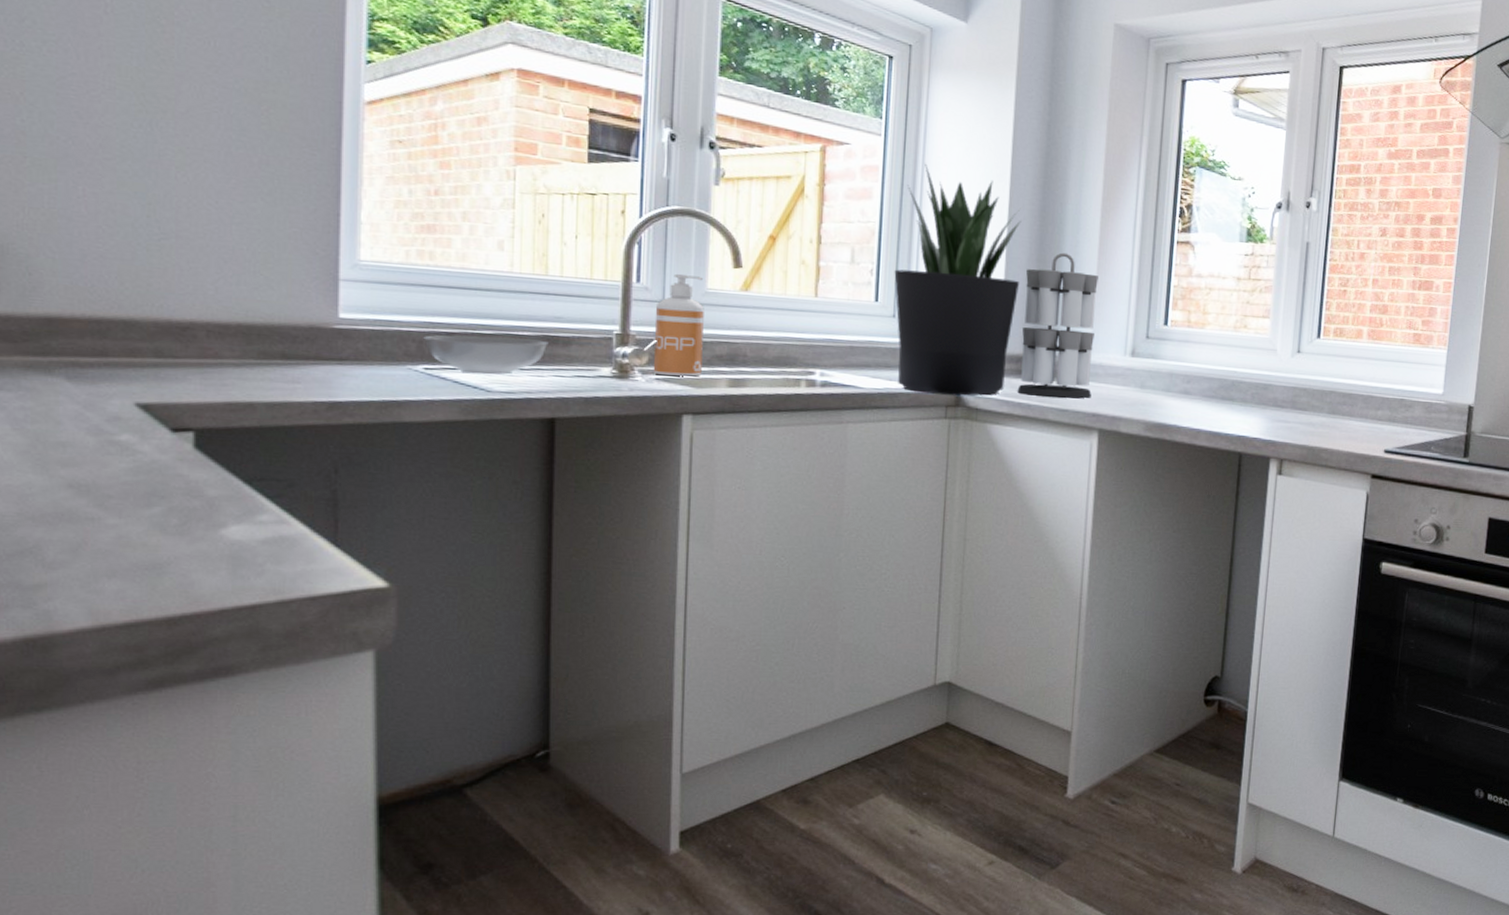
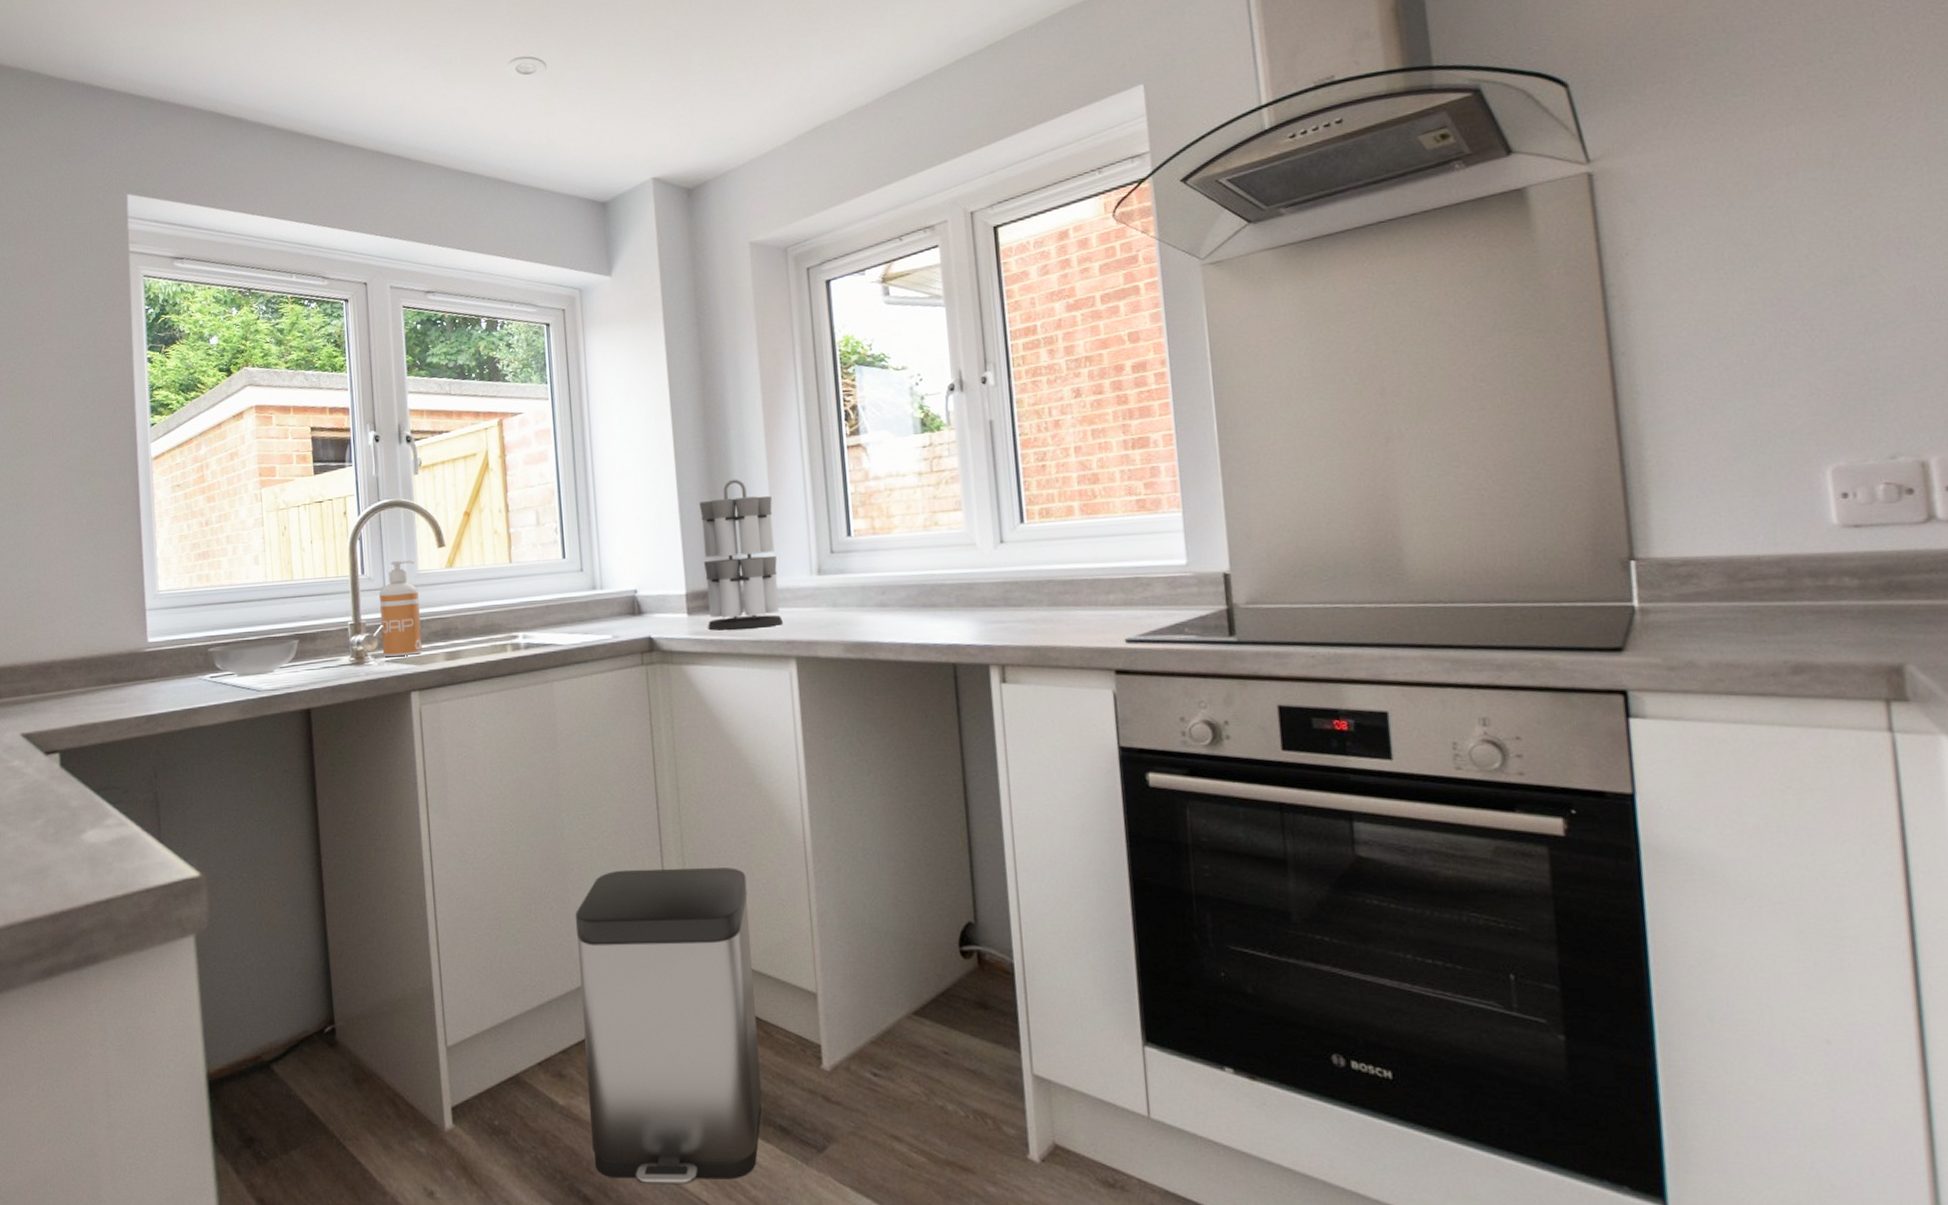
pedal bin: none [829,611,1021,900] -> present [575,867,762,1185]
planter: present [894,163,1022,395] -> none [576,417,695,642]

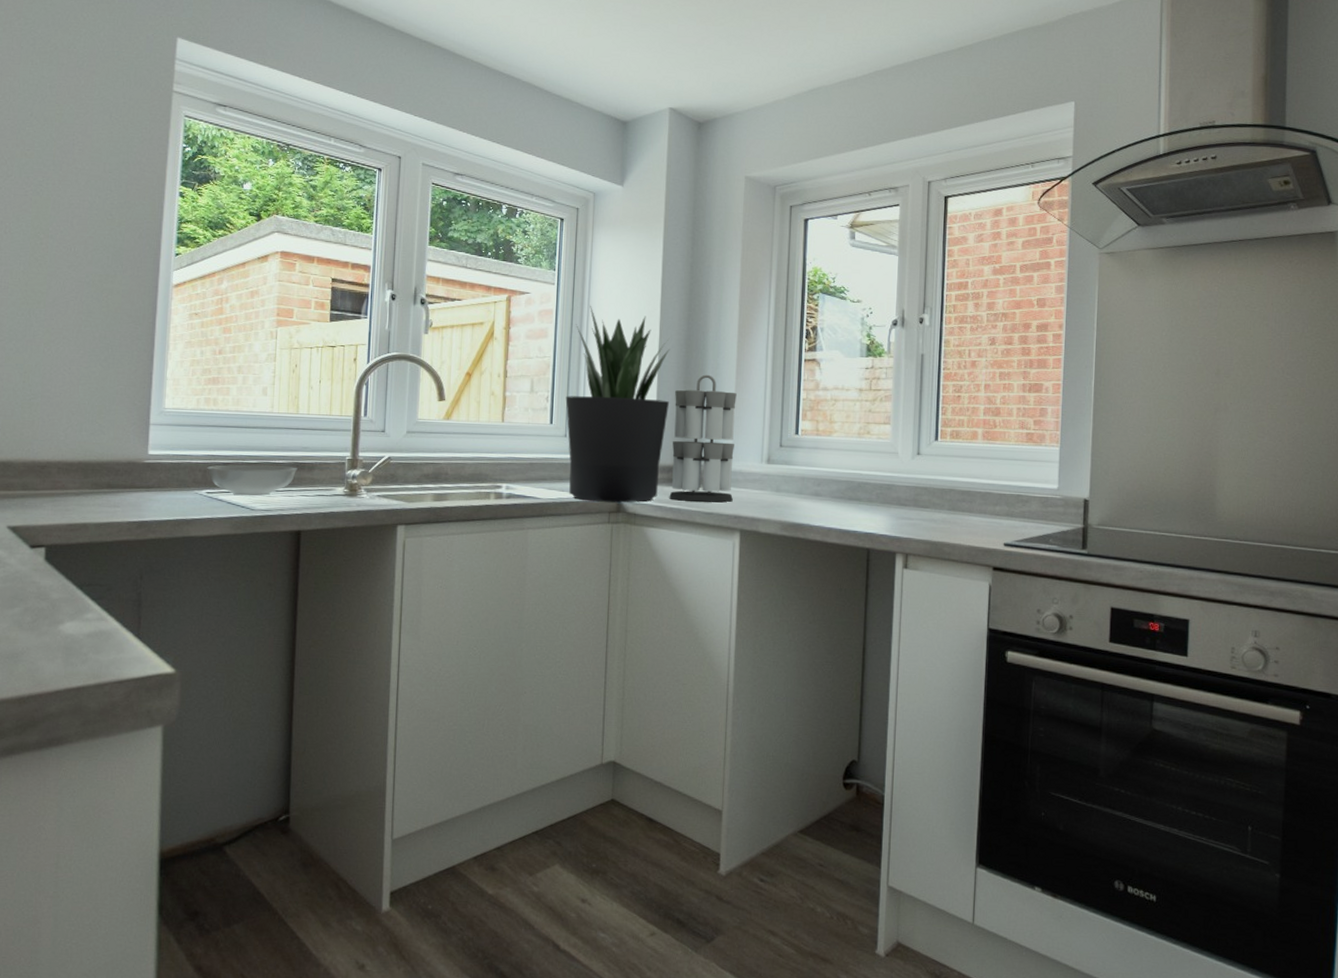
soap dispenser: present [379,560,422,658] -> none [375,407,415,494]
pedal bin: present [575,867,762,1185] -> none [513,696,675,966]
planter: none [576,417,695,642] -> present [565,305,670,502]

